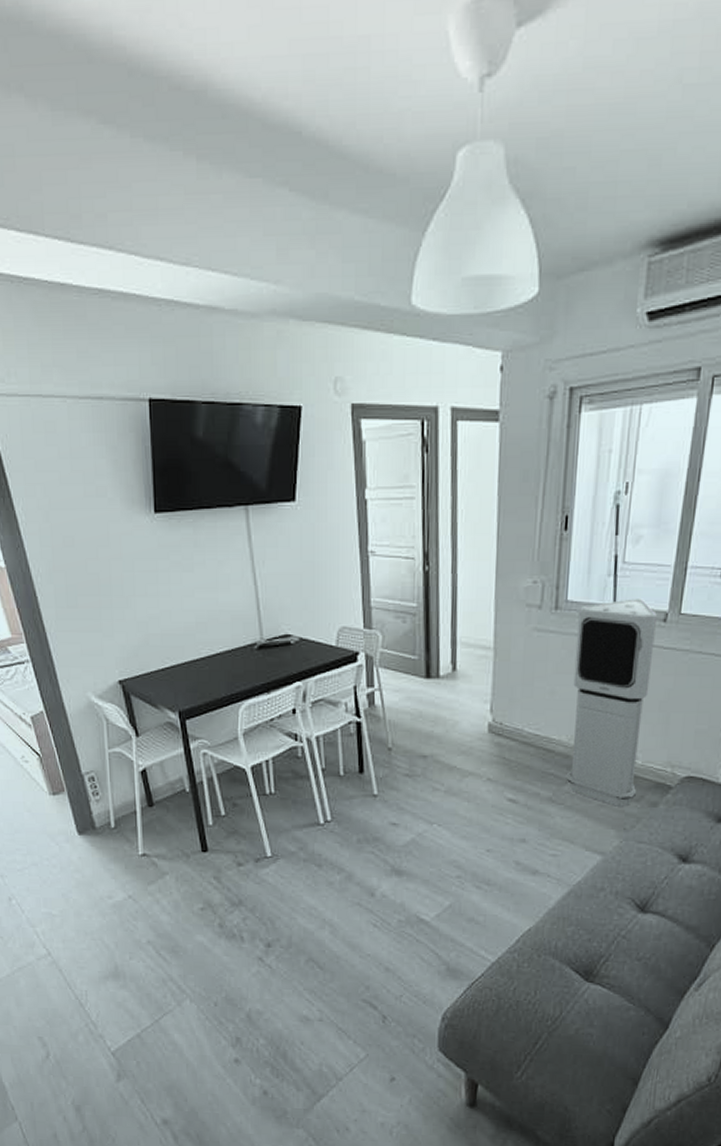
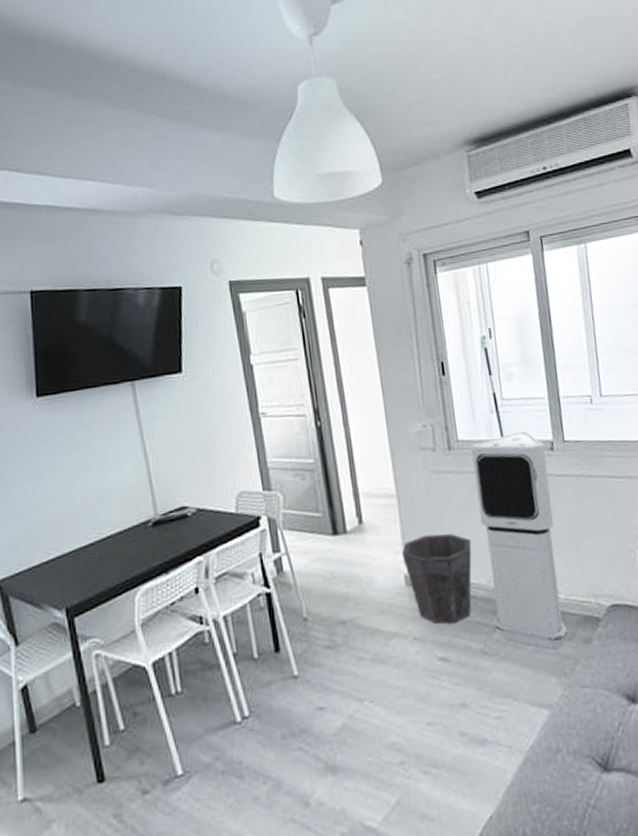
waste bin: none [490,689,560,771] -> present [402,533,472,625]

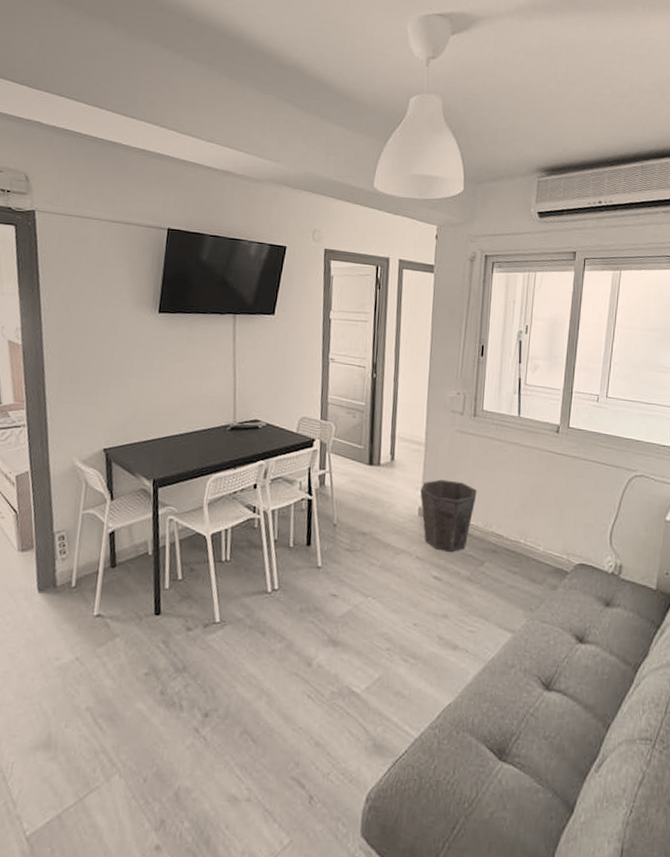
air purifier: present [470,431,568,650] -> none [482,412,552,590]

